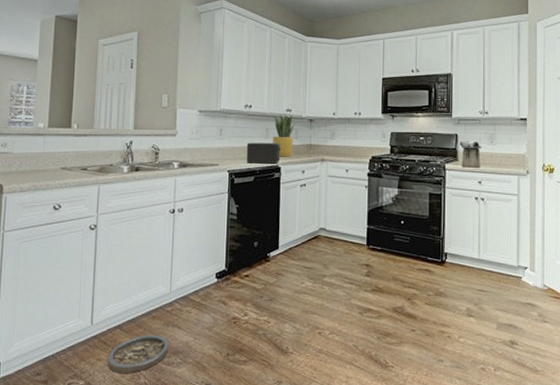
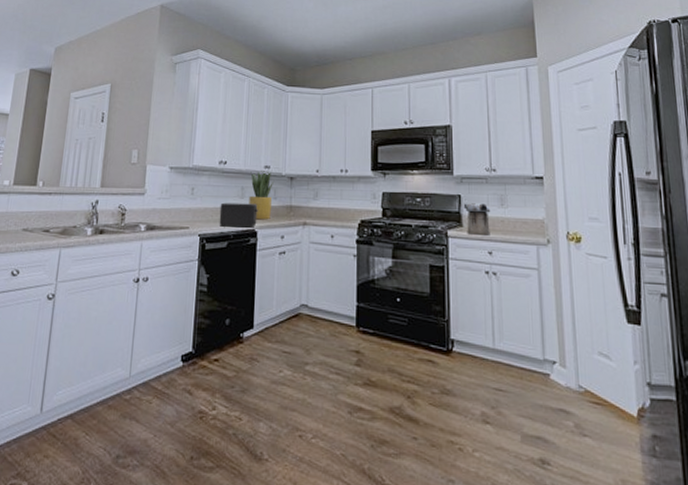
pet bowl: present [108,334,169,374] -> none [55,427,125,477]

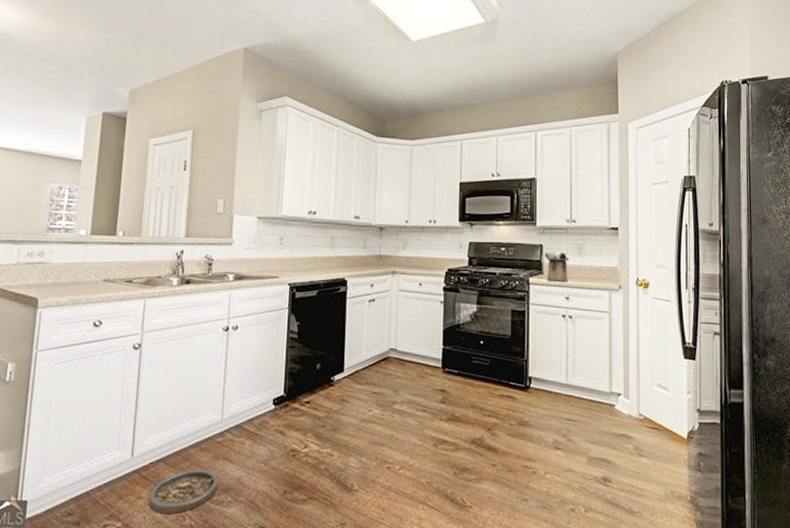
pet bowl: none [55,427,125,477] -> present [149,469,219,515]
toaster: present [219,202,259,228] -> none [309,252,349,277]
planter: present [249,171,275,220] -> none [339,221,365,269]

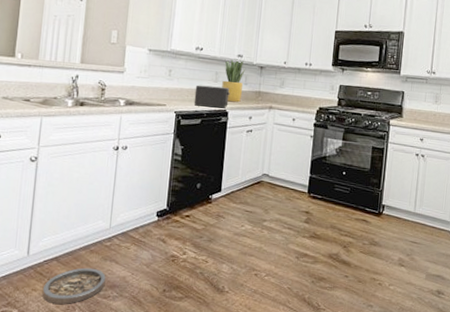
toaster: none [309,252,349,277] -> present [194,85,231,108]
planter: none [339,221,365,269] -> present [222,59,246,103]
canister: present [544,252,569,282] -> none [405,98,427,126]

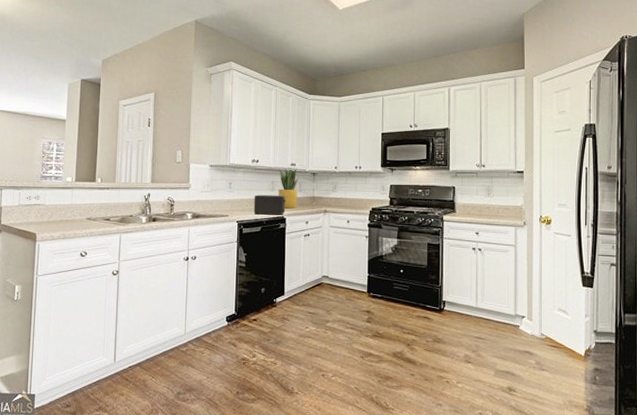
pet bowl: present [43,267,106,305] -> none [129,372,184,408]

